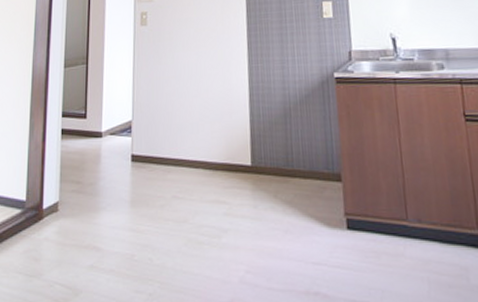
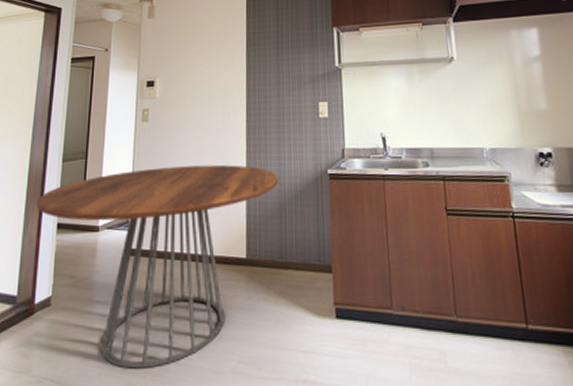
dining table: none [41,68,283,276] -> present [36,164,279,369]

